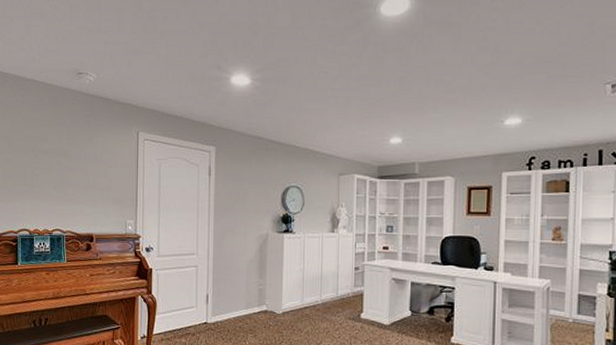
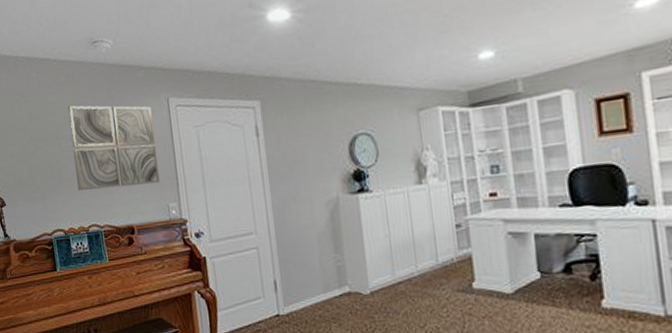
wall art: none [47,125,122,202] -> present [67,105,160,191]

